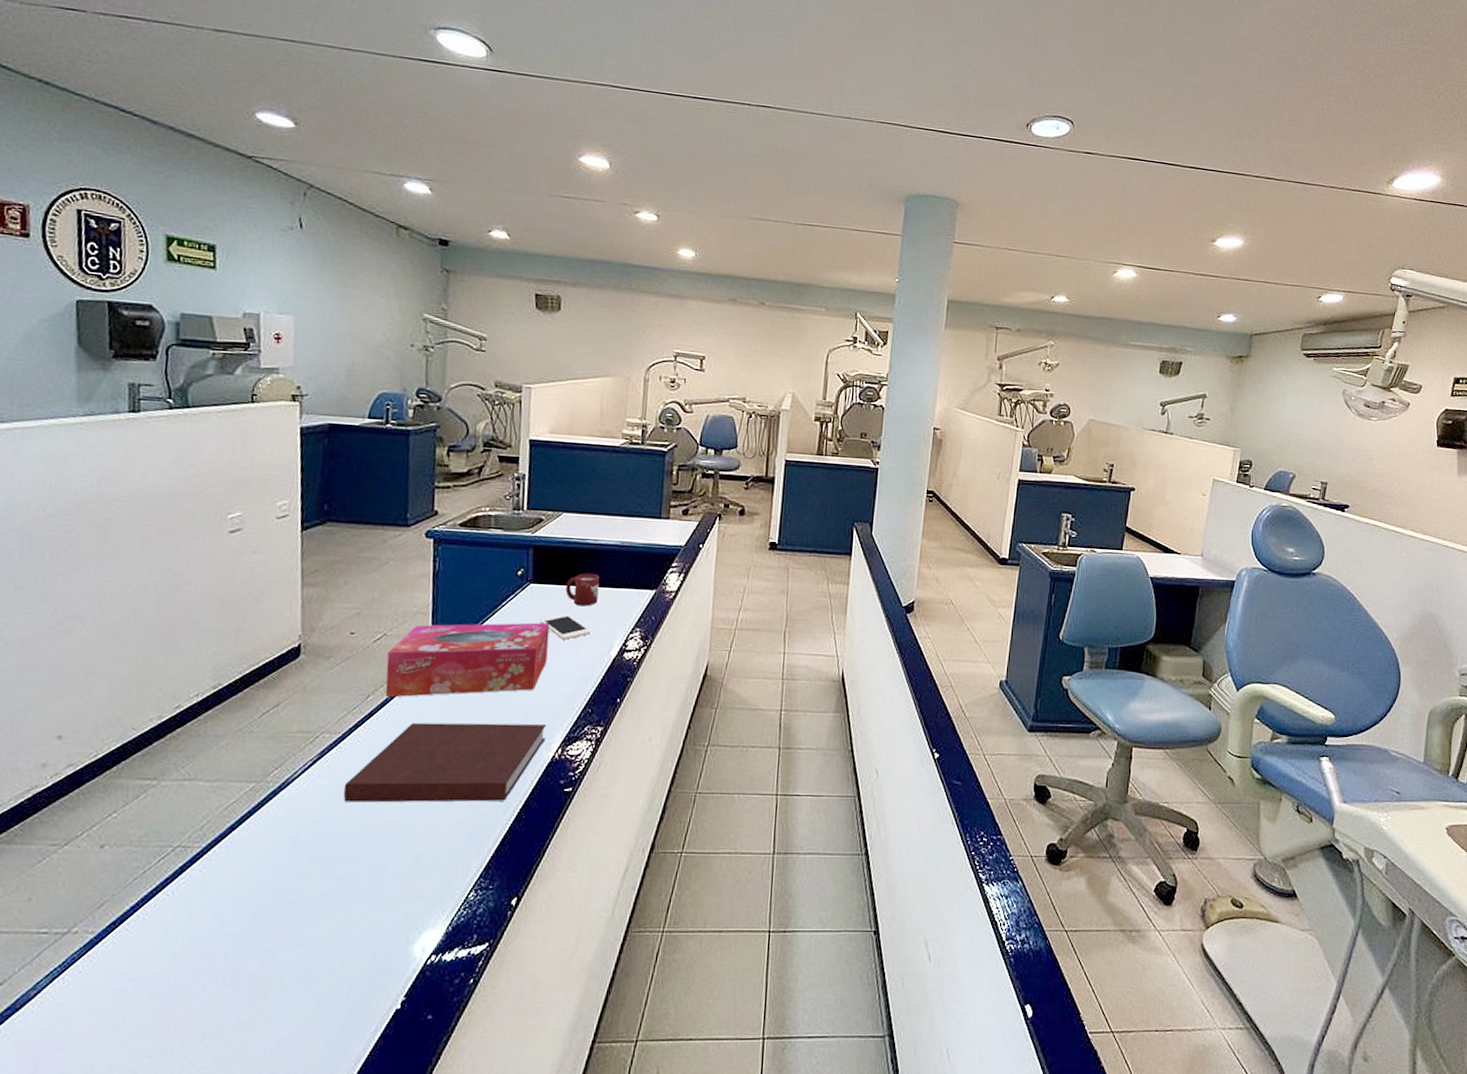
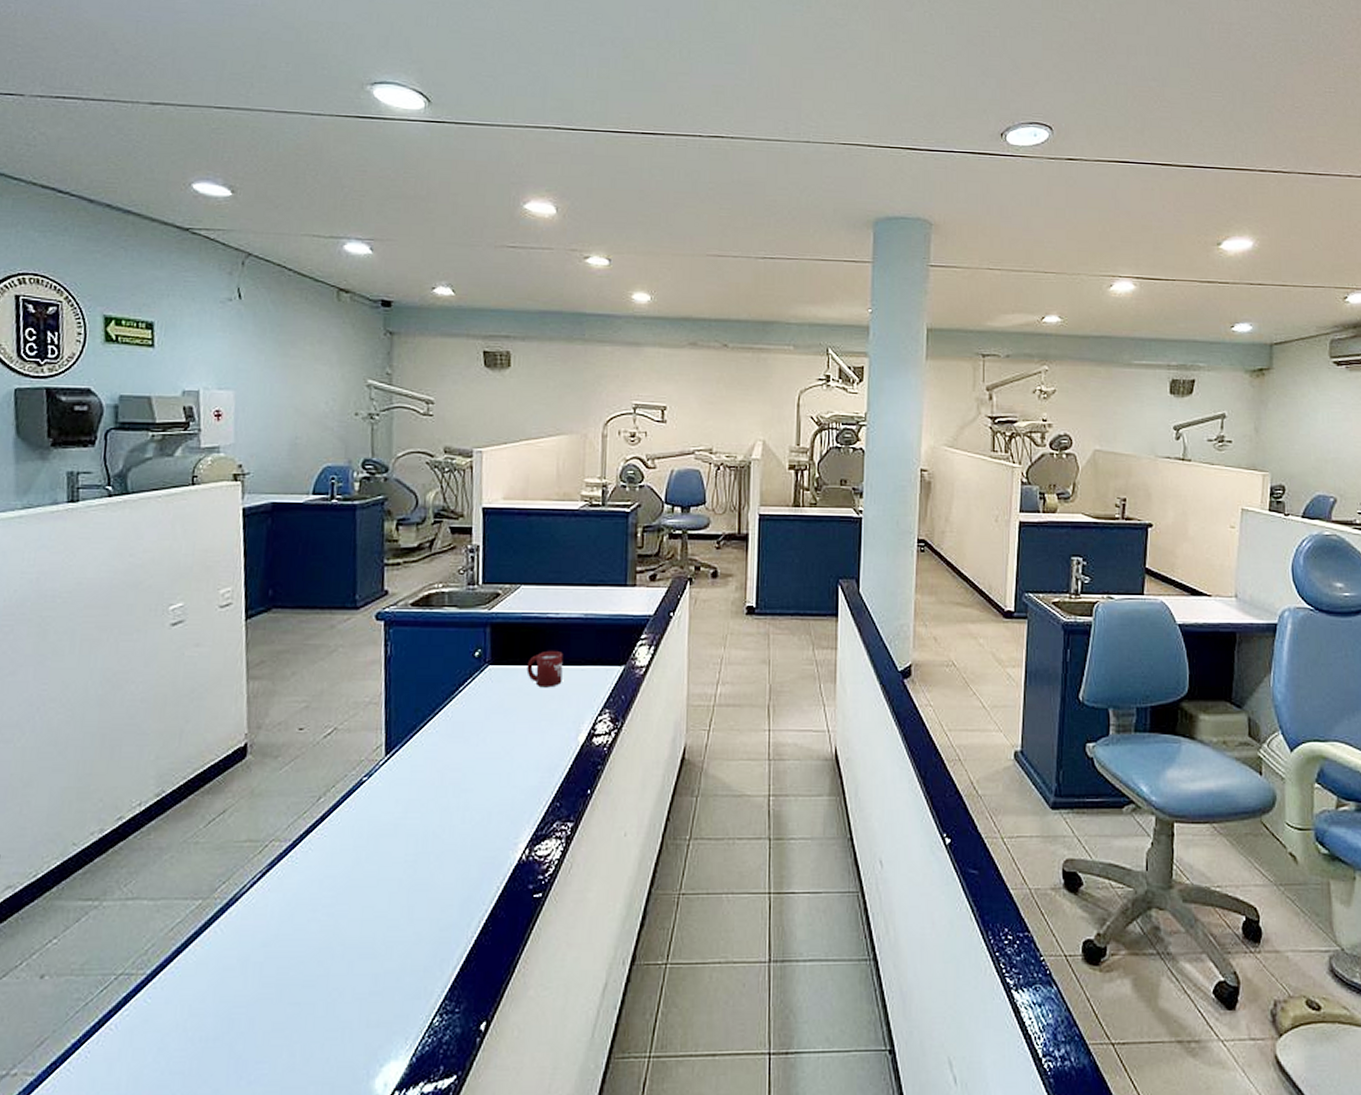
notebook: present [343,722,547,803] -> none [294,821,512,918]
tissue box: present [385,622,550,698] -> none [337,708,512,799]
cell phone: present [540,614,592,640] -> none [501,697,557,726]

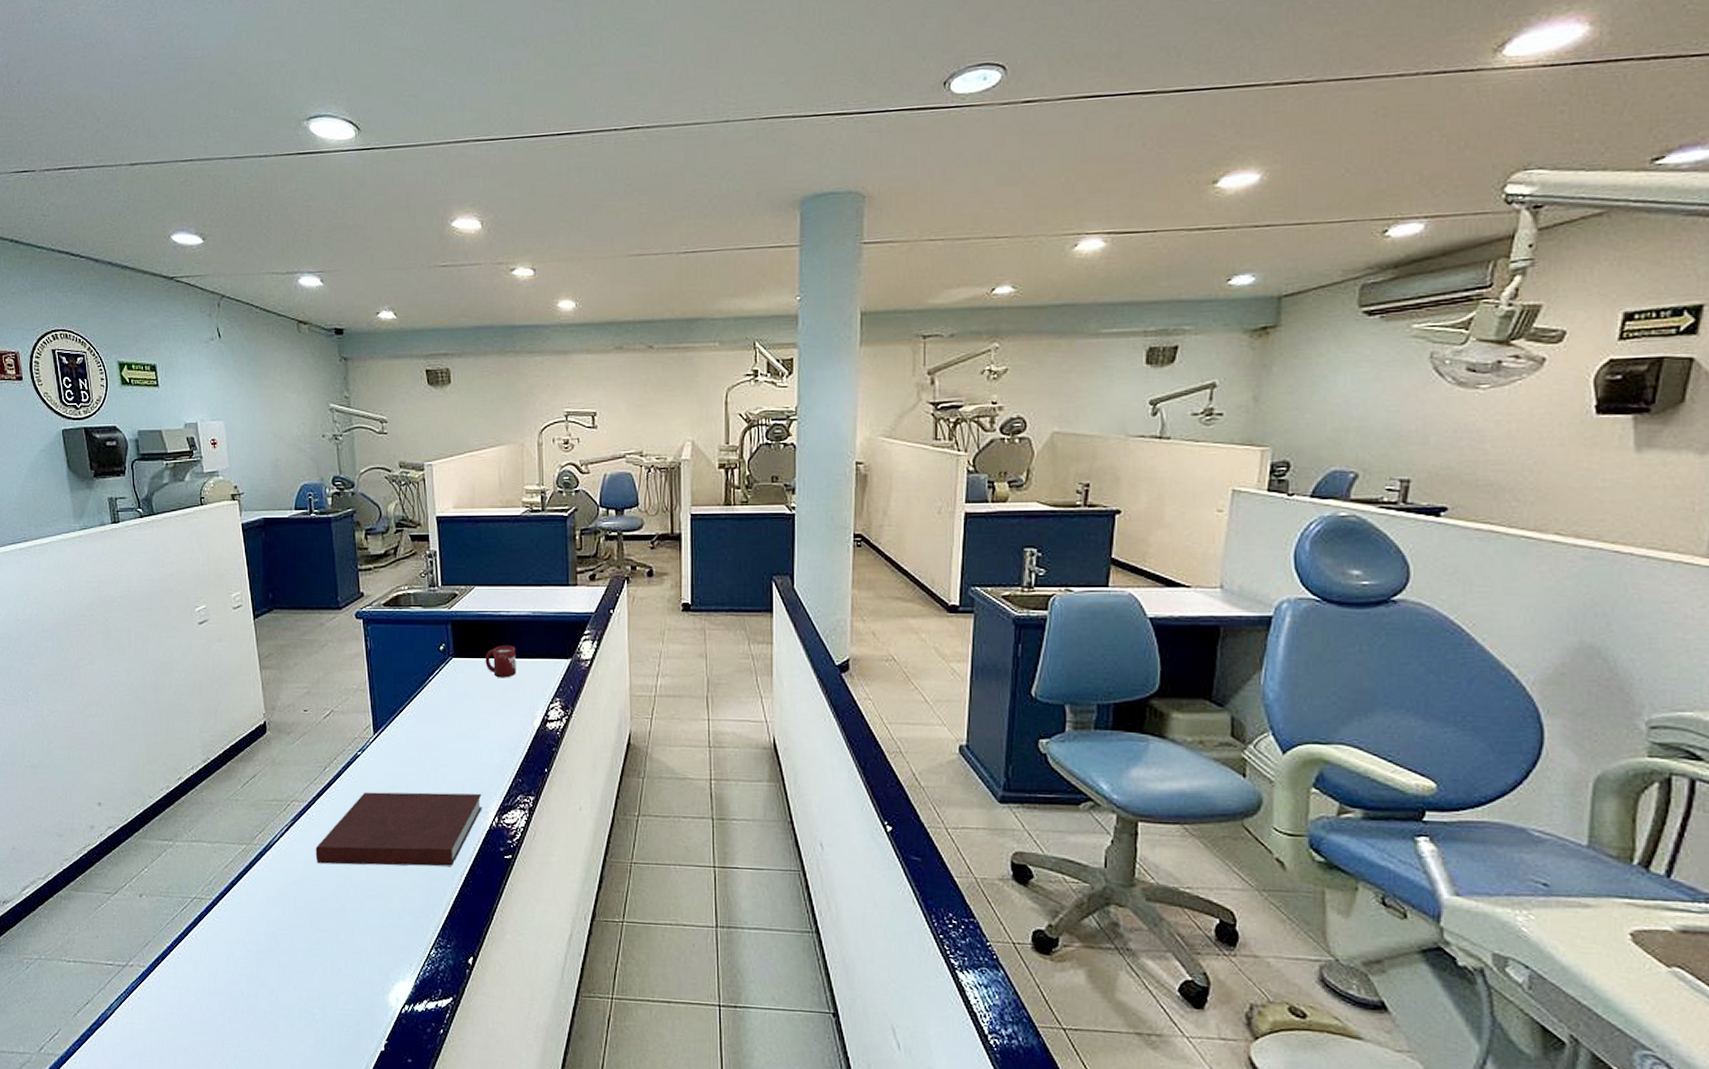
notebook: none [294,821,512,918] -> present [315,792,482,867]

